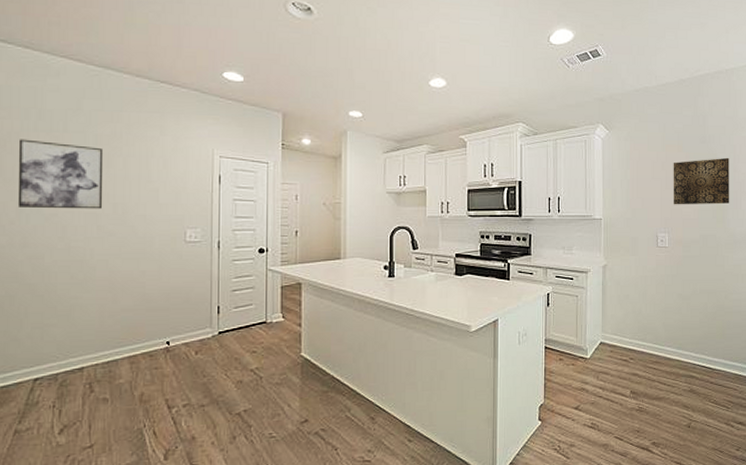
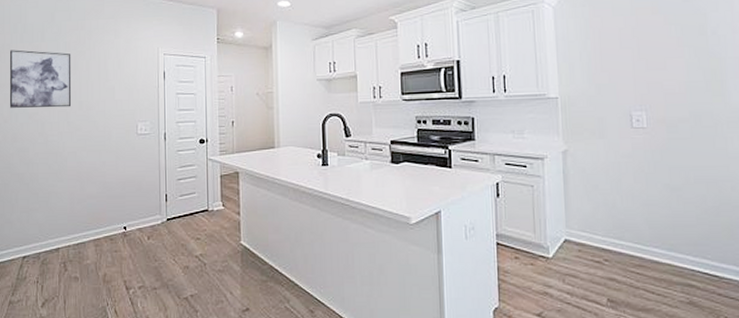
wall art: present [673,157,729,205] -> none [646,16,729,78]

